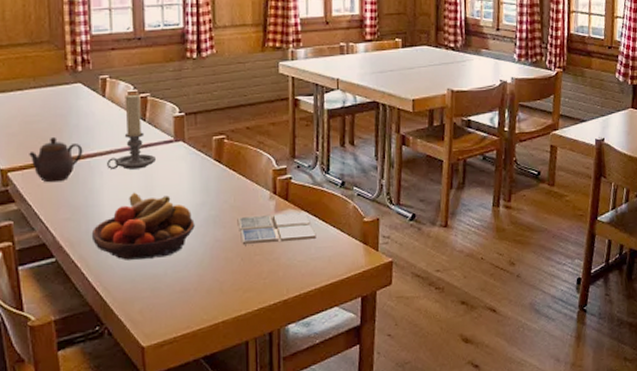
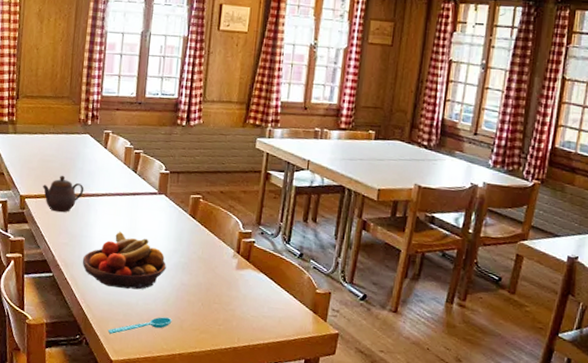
candle holder: present [107,94,157,170] -> none [101,149,142,213]
spoon: none [133,282,210,316] -> present [107,317,172,334]
drink coaster: present [237,212,317,245] -> none [202,268,271,300]

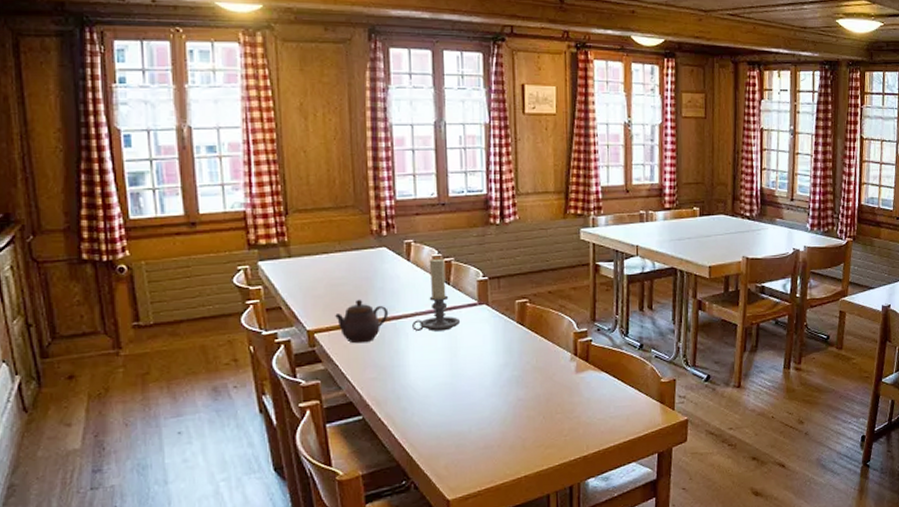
fruit bowl: present [82,231,166,290] -> none [397,353,498,418]
candle holder: none [101,149,142,213] -> present [412,258,461,331]
spoon: present [107,317,172,334] -> none [439,439,512,471]

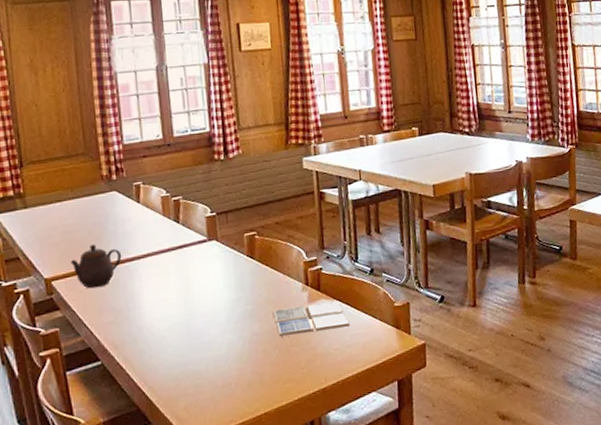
candle holder: present [412,258,461,331] -> none [145,198,192,272]
drink coaster: none [539,373,616,404] -> present [272,301,350,337]

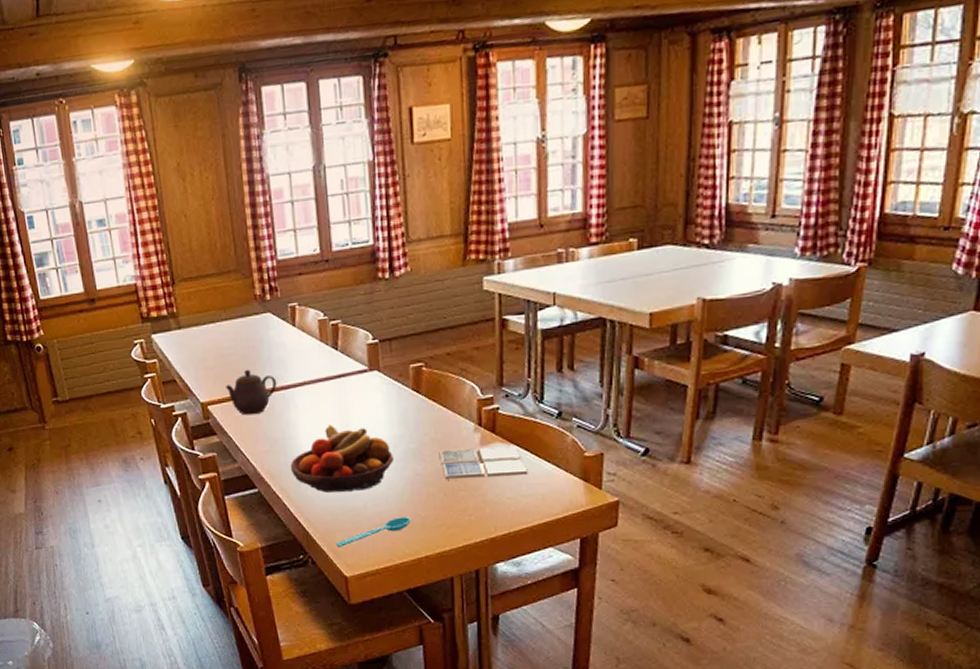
fruit bowl: none [134,292,233,359] -> present [290,424,394,493]
spoon: none [178,376,250,413] -> present [335,517,411,547]

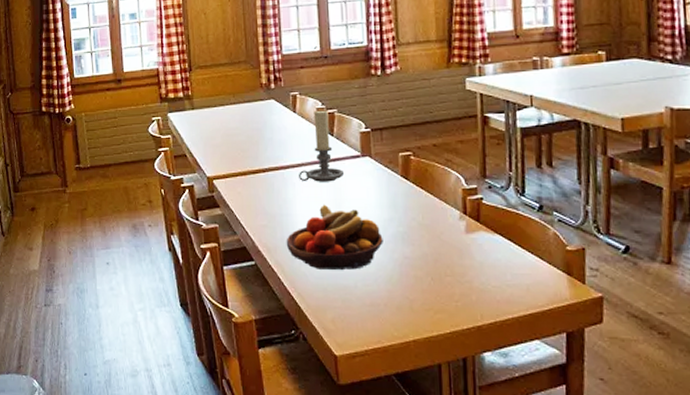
teapot: present [226,369,277,416] -> none [231,148,277,191]
candle holder: none [301,321,351,401] -> present [299,110,345,182]
spoon: present [335,517,411,547] -> none [326,299,400,325]
drink coaster: present [438,445,528,480] -> none [426,235,512,266]

